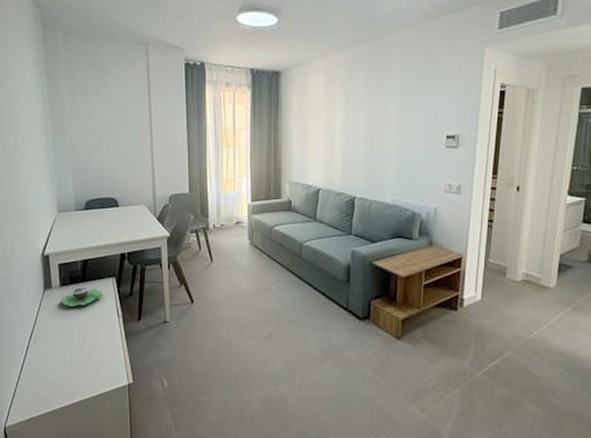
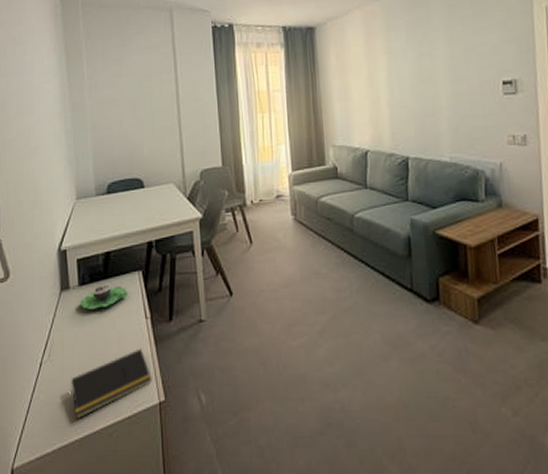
notepad: none [52,340,122,393] -> present [70,348,152,419]

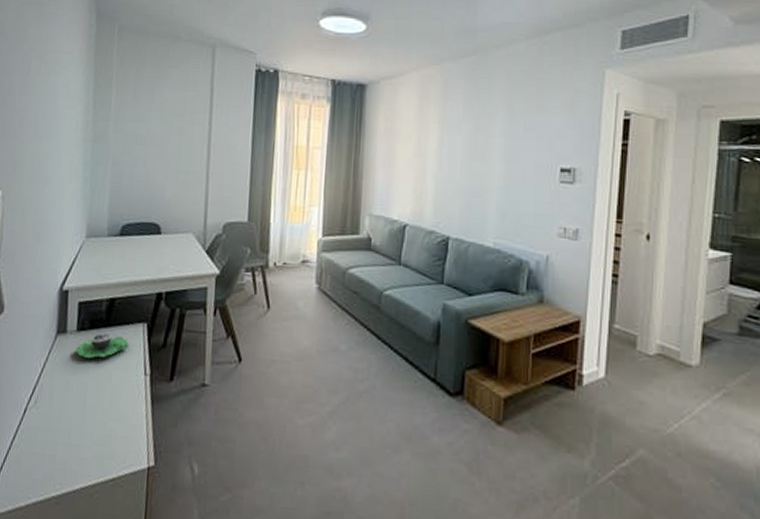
notepad: present [70,348,152,419] -> none [53,406,144,475]

